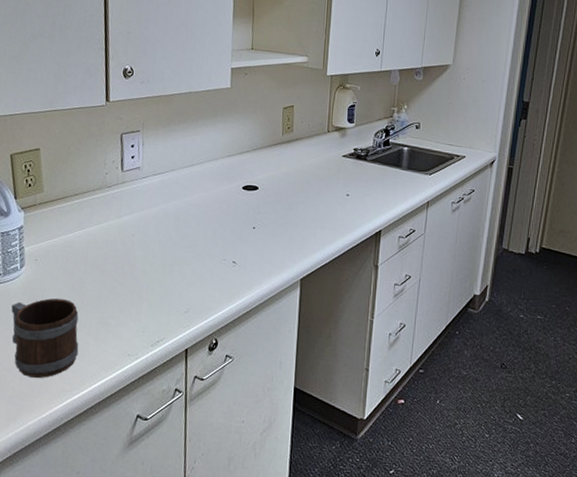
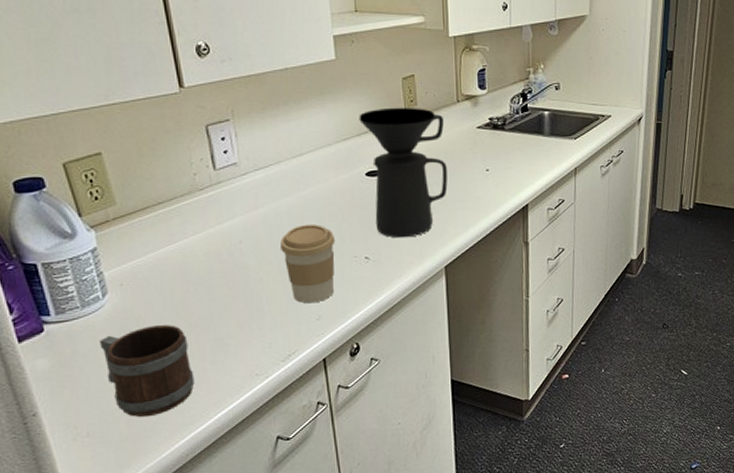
coffee cup: none [164,226,210,297] -> present [280,223,336,304]
coffee maker: none [243,132,314,249] -> present [359,107,448,238]

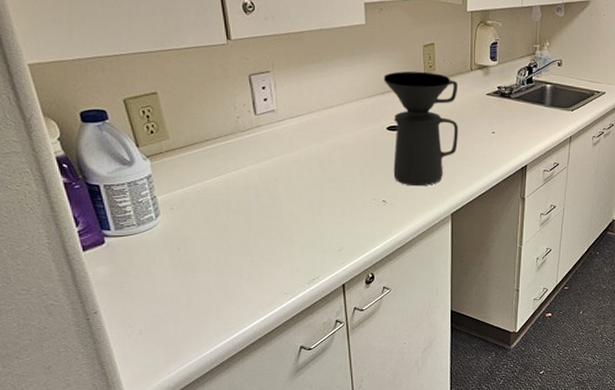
mug: present [99,324,195,418] -> none [152,246,232,322]
coffee cup: present [280,223,336,304] -> none [310,168,358,237]

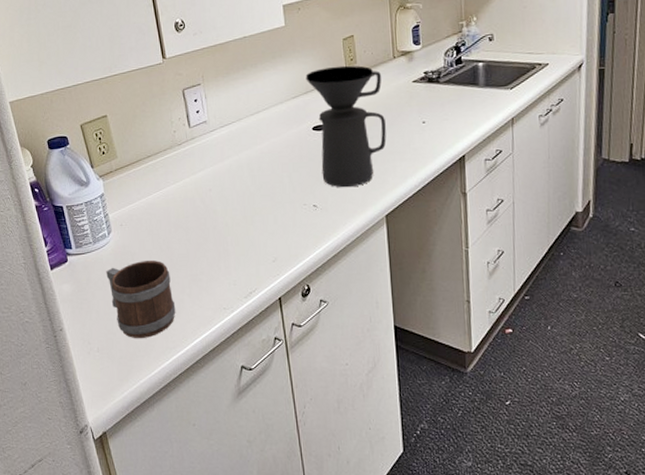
mug: none [152,246,232,322] -> present [106,260,176,339]

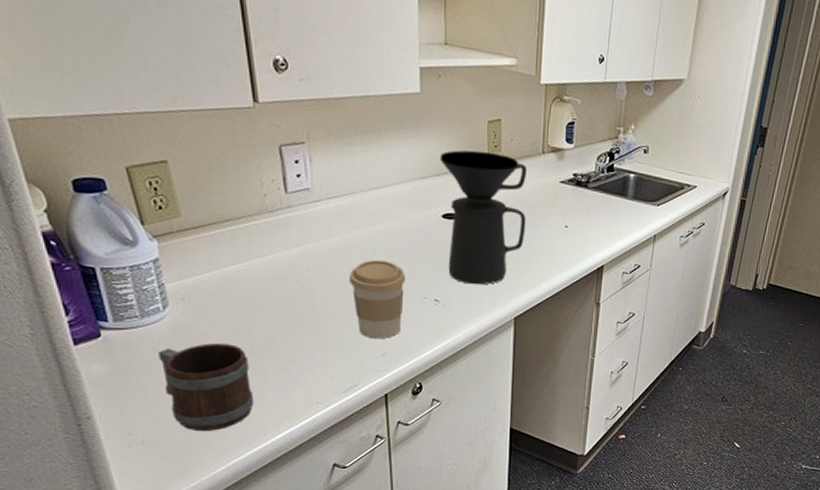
coffee cup: none [242,174,288,247] -> present [350,259,406,339]

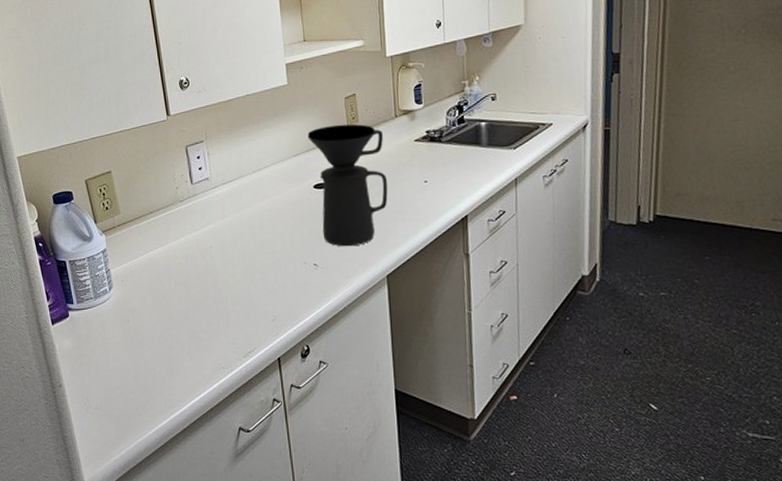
mug: present [158,343,254,432] -> none [106,317,175,397]
coffee cup: present [350,259,406,339] -> none [243,232,288,305]

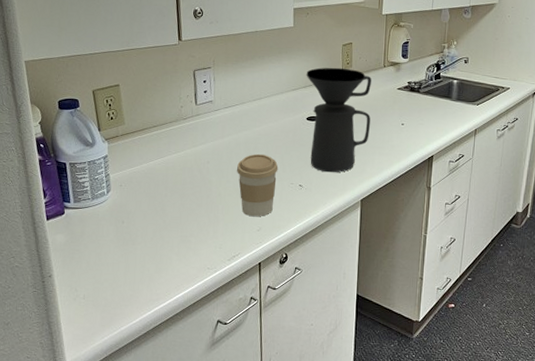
coffee cup: none [243,232,288,305] -> present [237,153,278,217]

